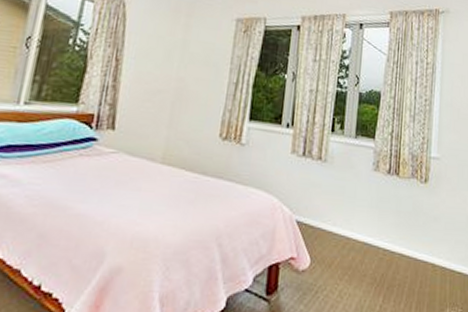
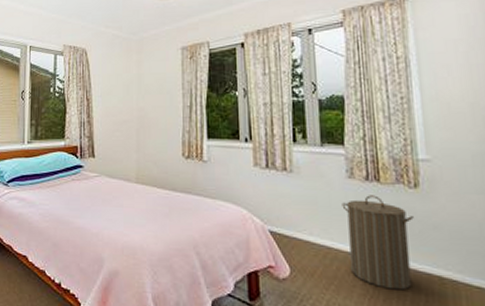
laundry hamper: none [364,188,421,278] -> present [341,195,414,290]

